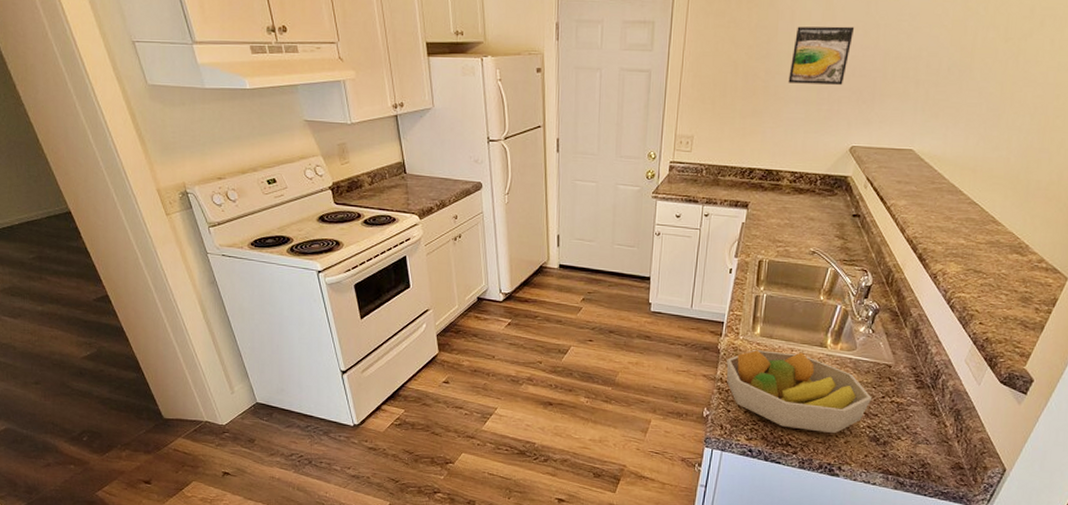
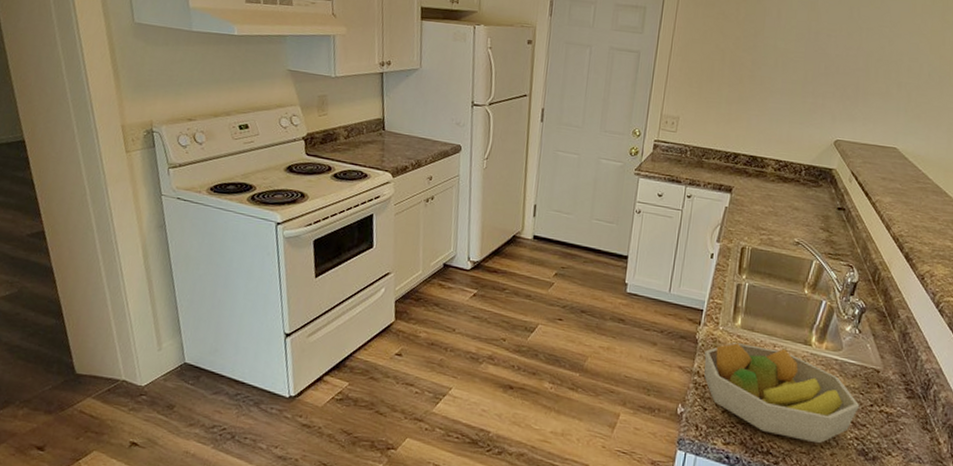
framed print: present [788,26,855,85] -> none [774,23,839,81]

